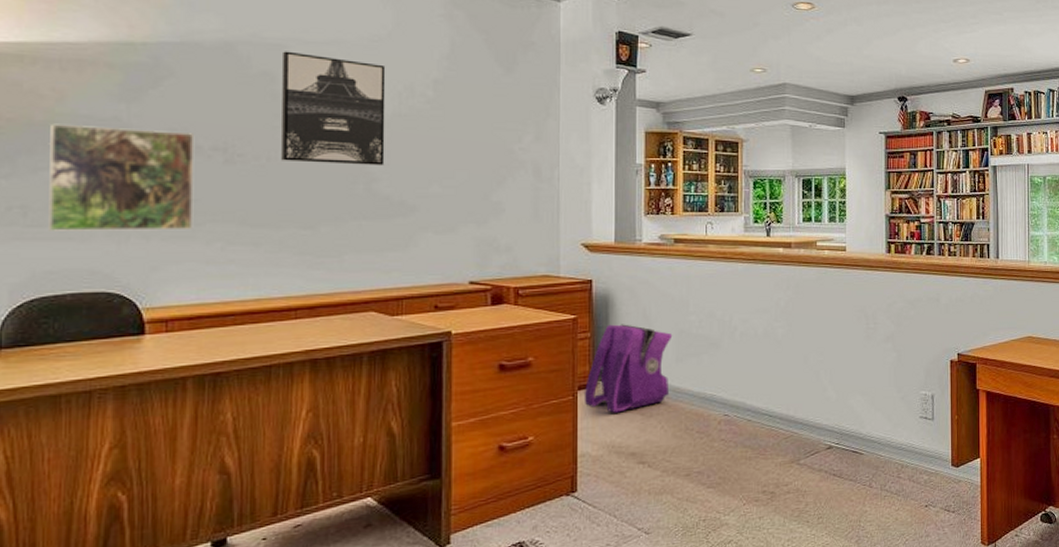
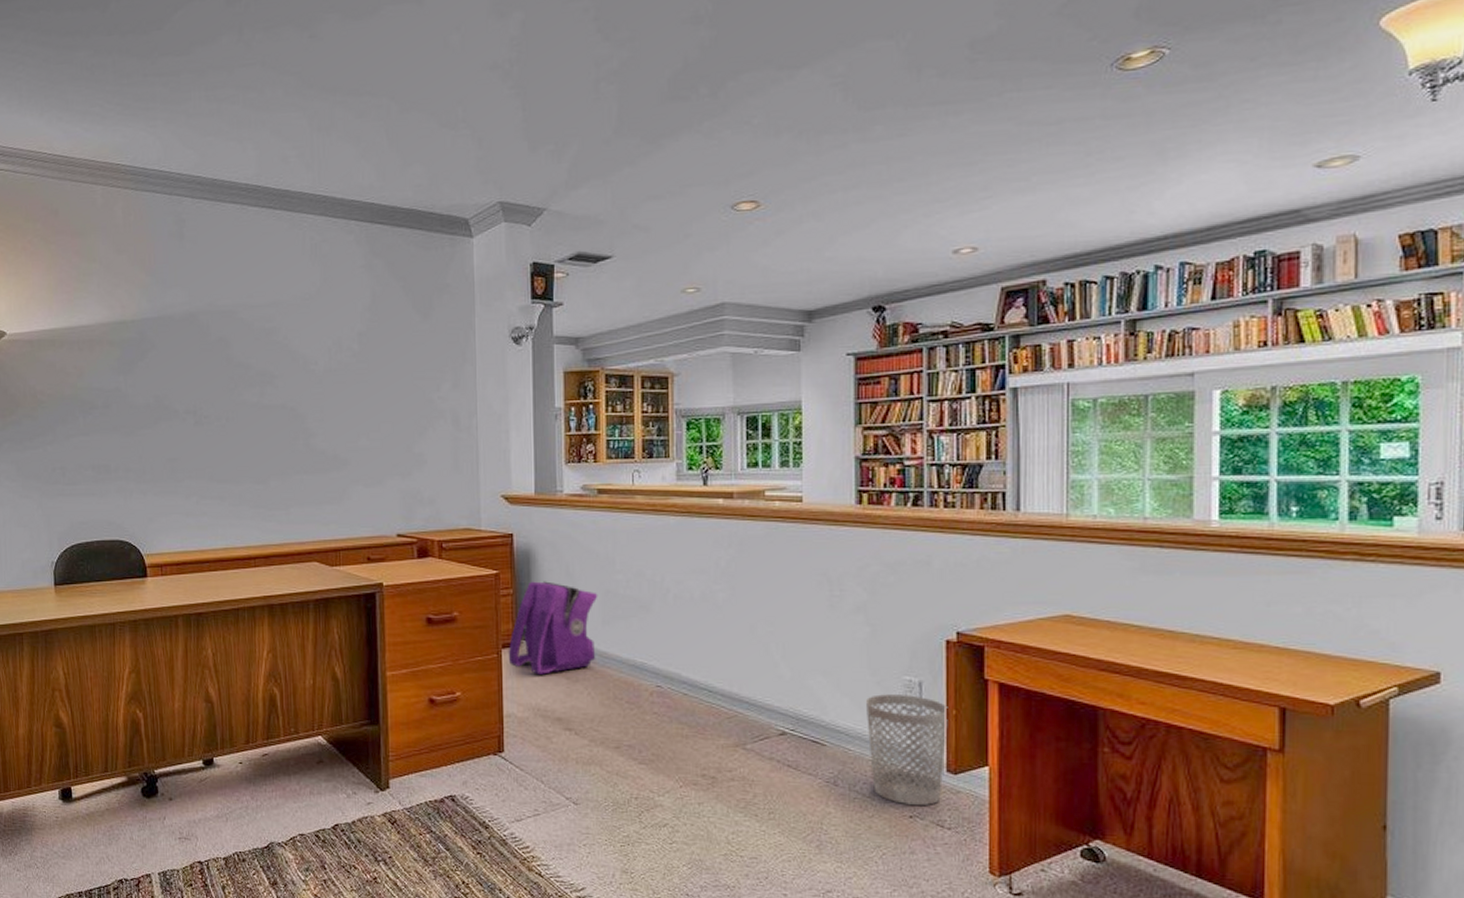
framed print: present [48,123,195,231] -> none [75,396,176,488]
wall art: present [281,51,386,166] -> none [234,316,320,422]
wastebasket: none [893,406,952,497] -> present [865,694,948,805]

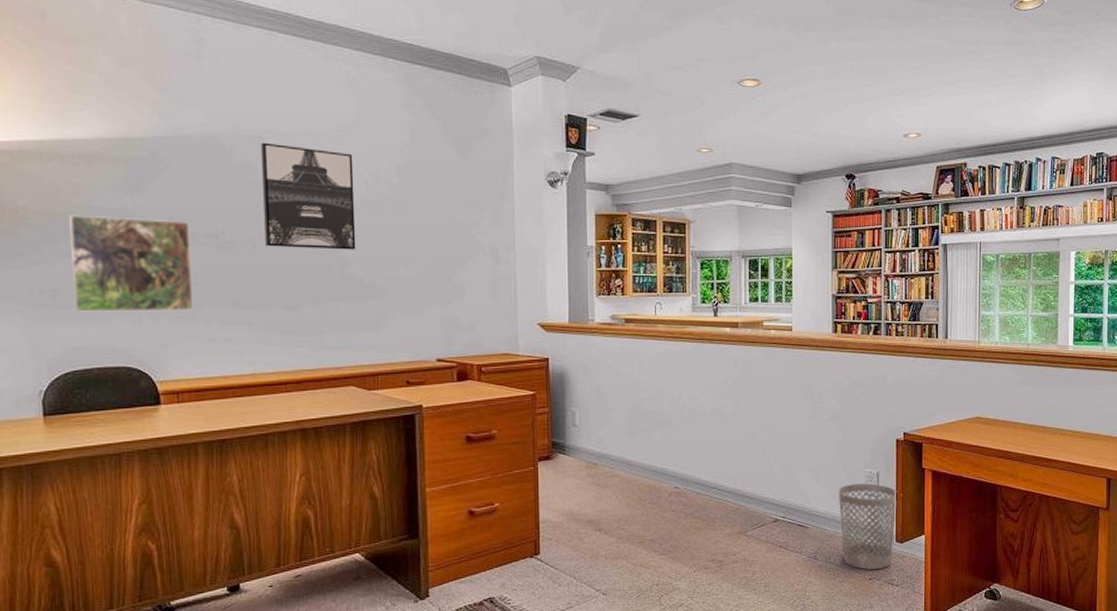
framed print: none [75,396,176,488] -> present [69,214,194,312]
wall art: none [234,316,320,422] -> present [261,142,356,250]
backpack: present [508,581,598,675] -> none [544,400,625,483]

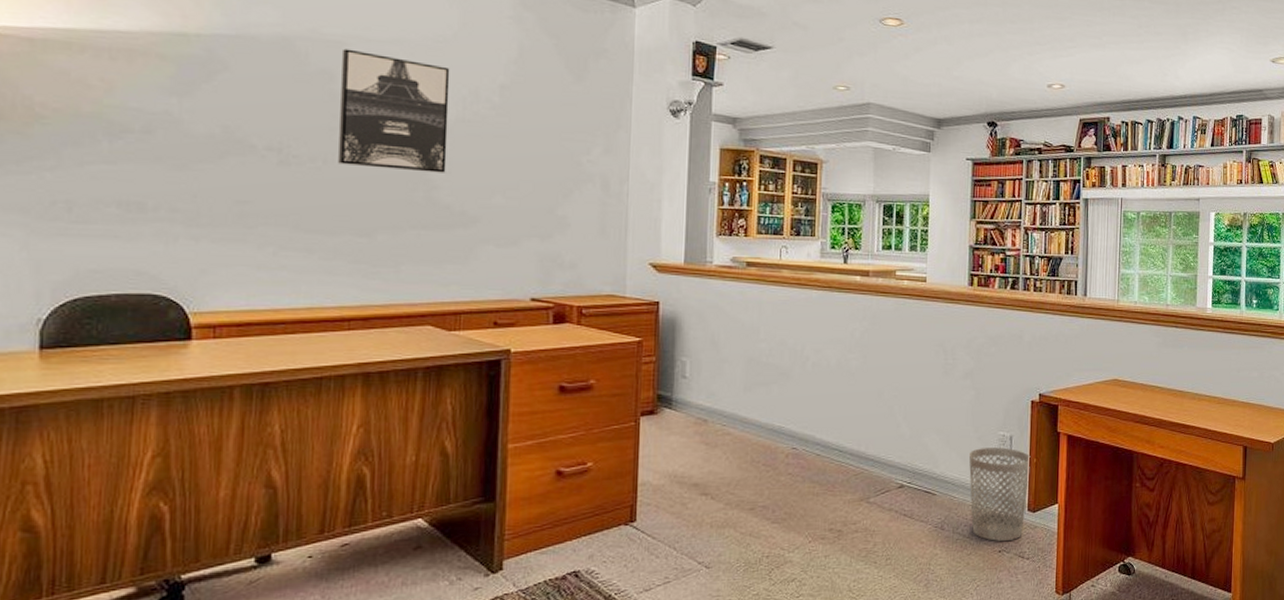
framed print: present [69,214,194,312] -> none [94,115,249,233]

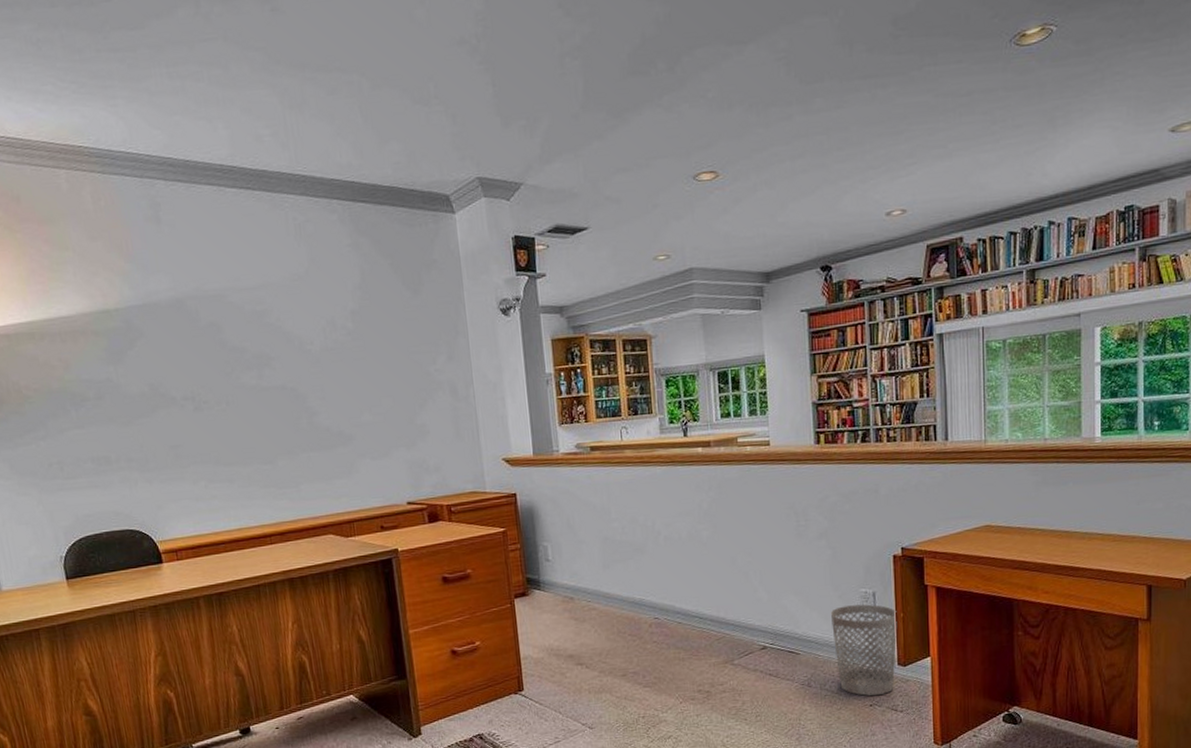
wall art: present [338,48,450,173] -> none [223,300,321,404]

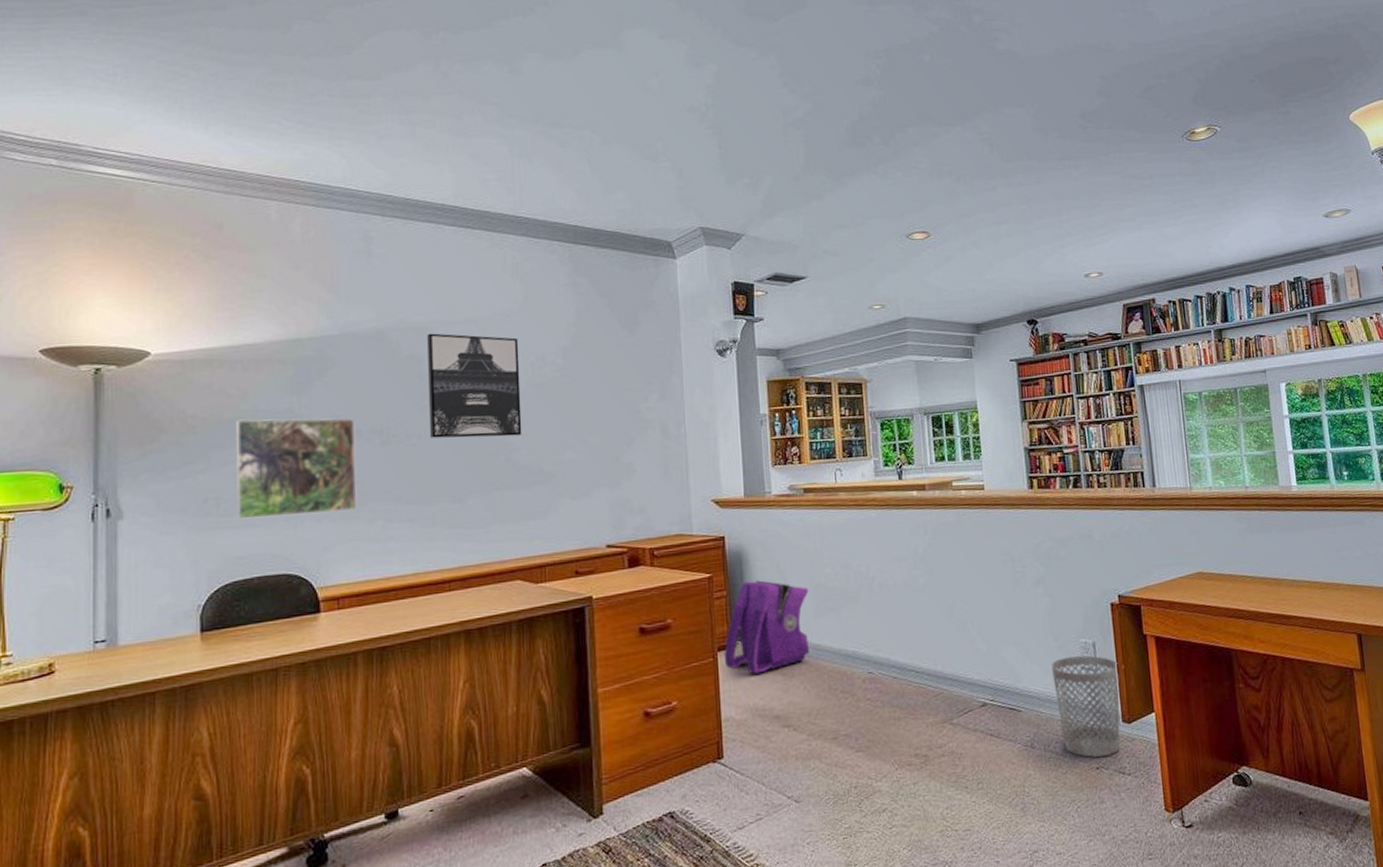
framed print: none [64,386,182,481] -> present [235,418,357,520]
wall art: none [223,300,321,404] -> present [427,333,522,438]
backpack: none [520,534,600,619] -> present [724,580,810,674]

